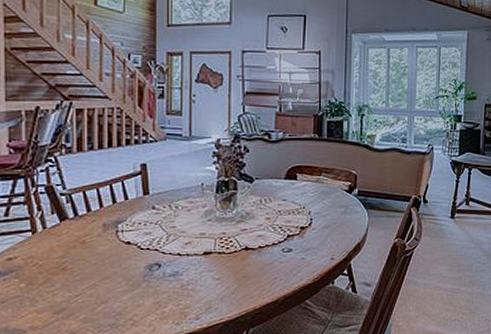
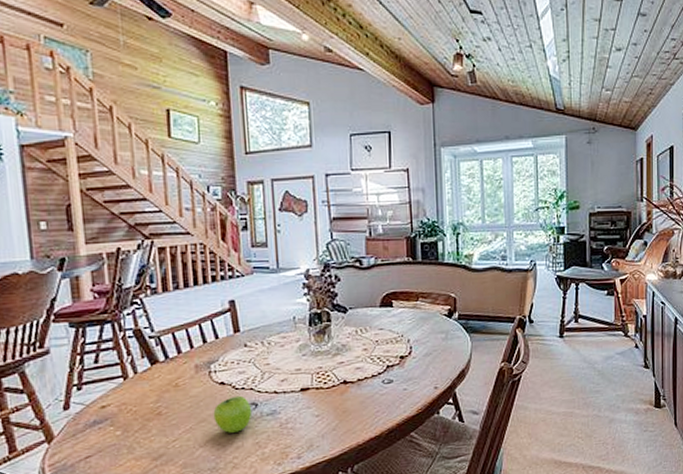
fruit: none [117,255,154,291] -> present [213,395,251,433]

